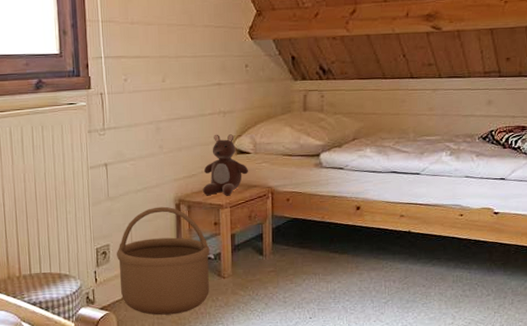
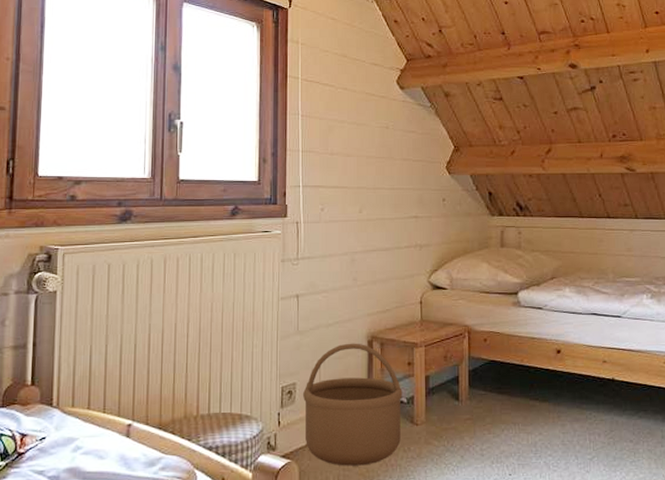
teddy bear: present [203,134,249,196] -> none [397,268,445,334]

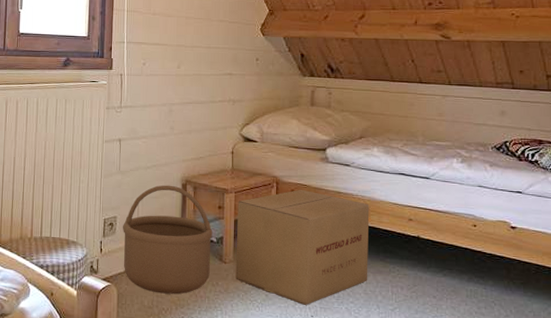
box: none [428,337,565,463] -> present [235,189,370,305]

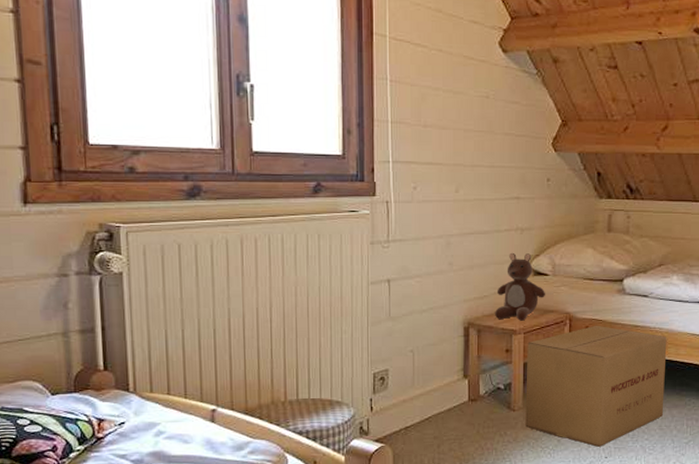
basket: present [122,185,213,295] -> none [395,329,500,450]
teddy bear: none [209,120,255,181] -> present [495,252,546,321]

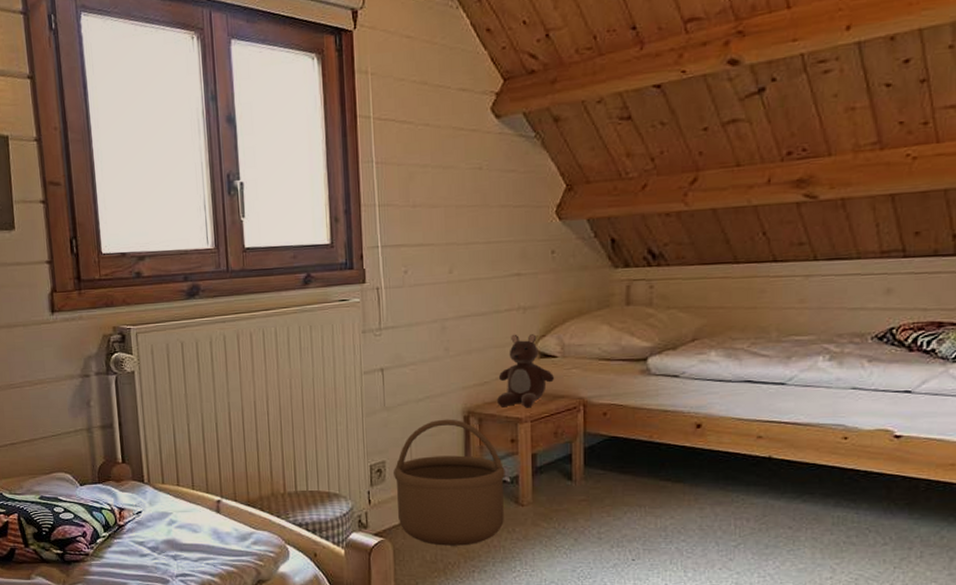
basket: none [395,329,500,450] -> present [392,419,505,546]
box: present [525,325,667,447] -> none [535,410,706,548]

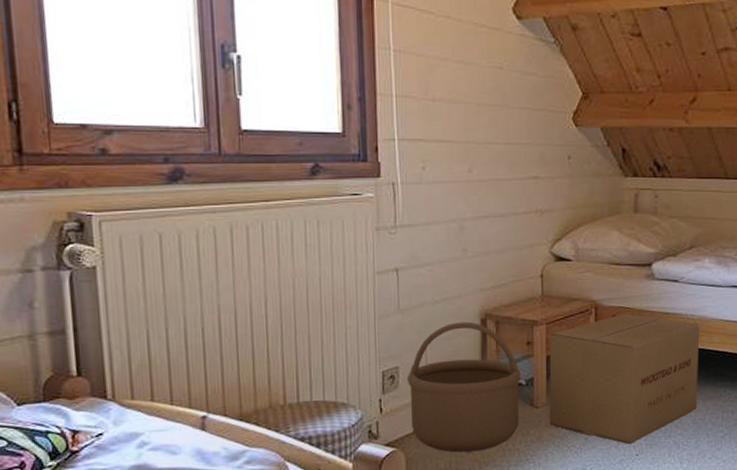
teddy bear: present [497,334,555,408] -> none [514,236,569,311]
box: none [535,410,706,548] -> present [549,313,700,444]

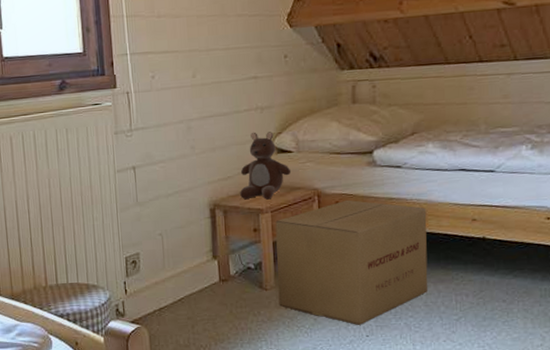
basket: present [406,321,521,453] -> none [146,211,250,330]
teddy bear: none [514,236,569,311] -> present [240,132,292,200]

